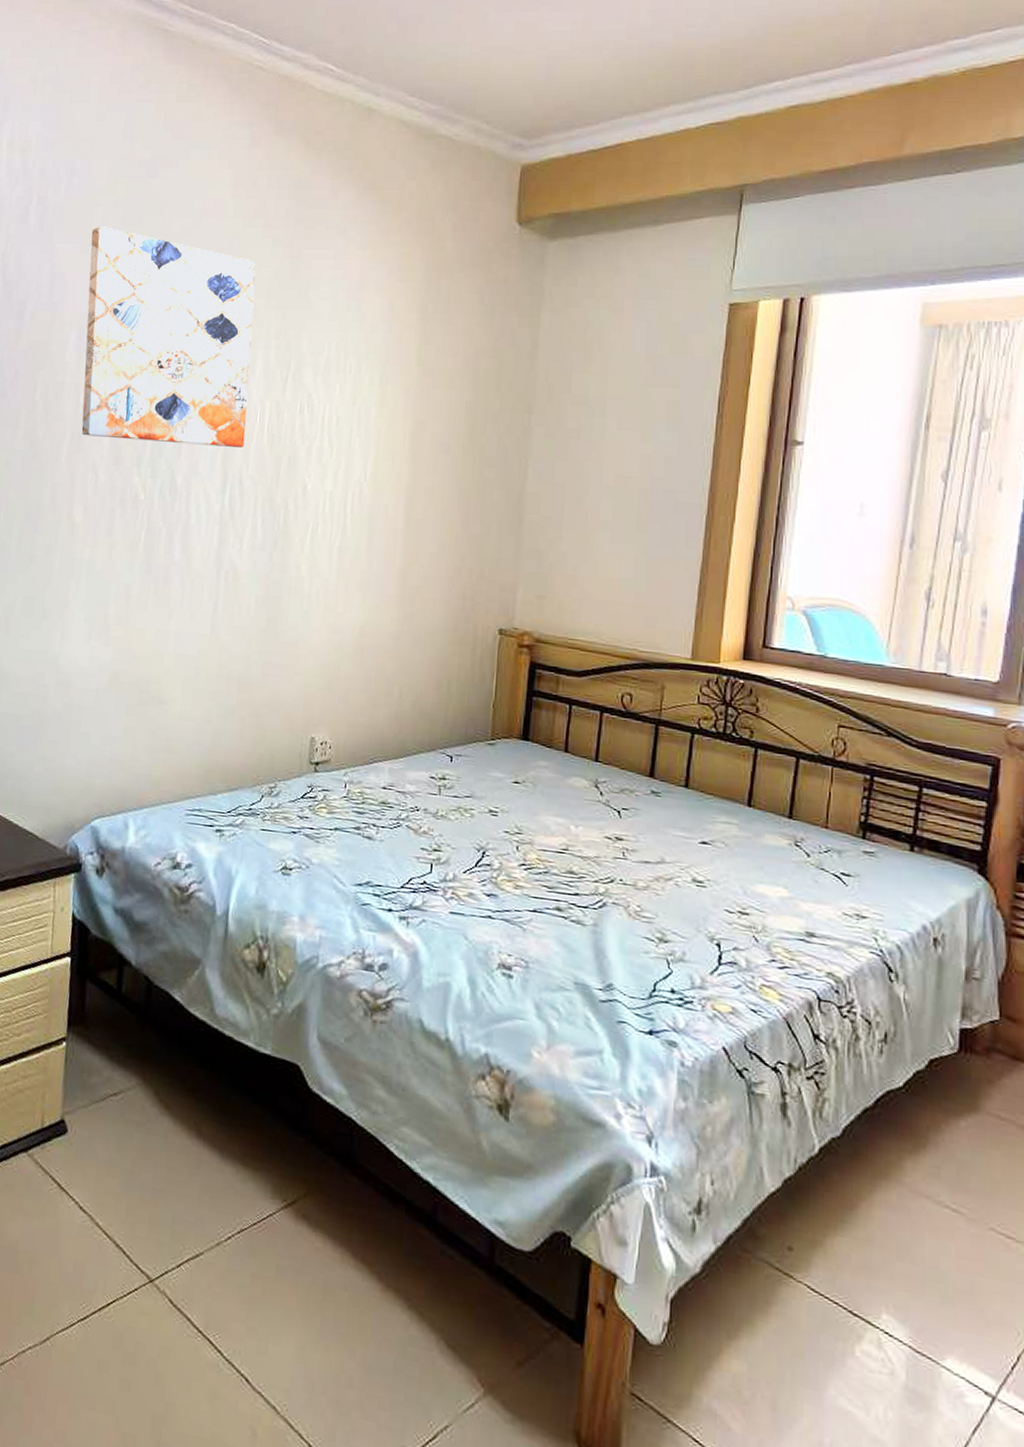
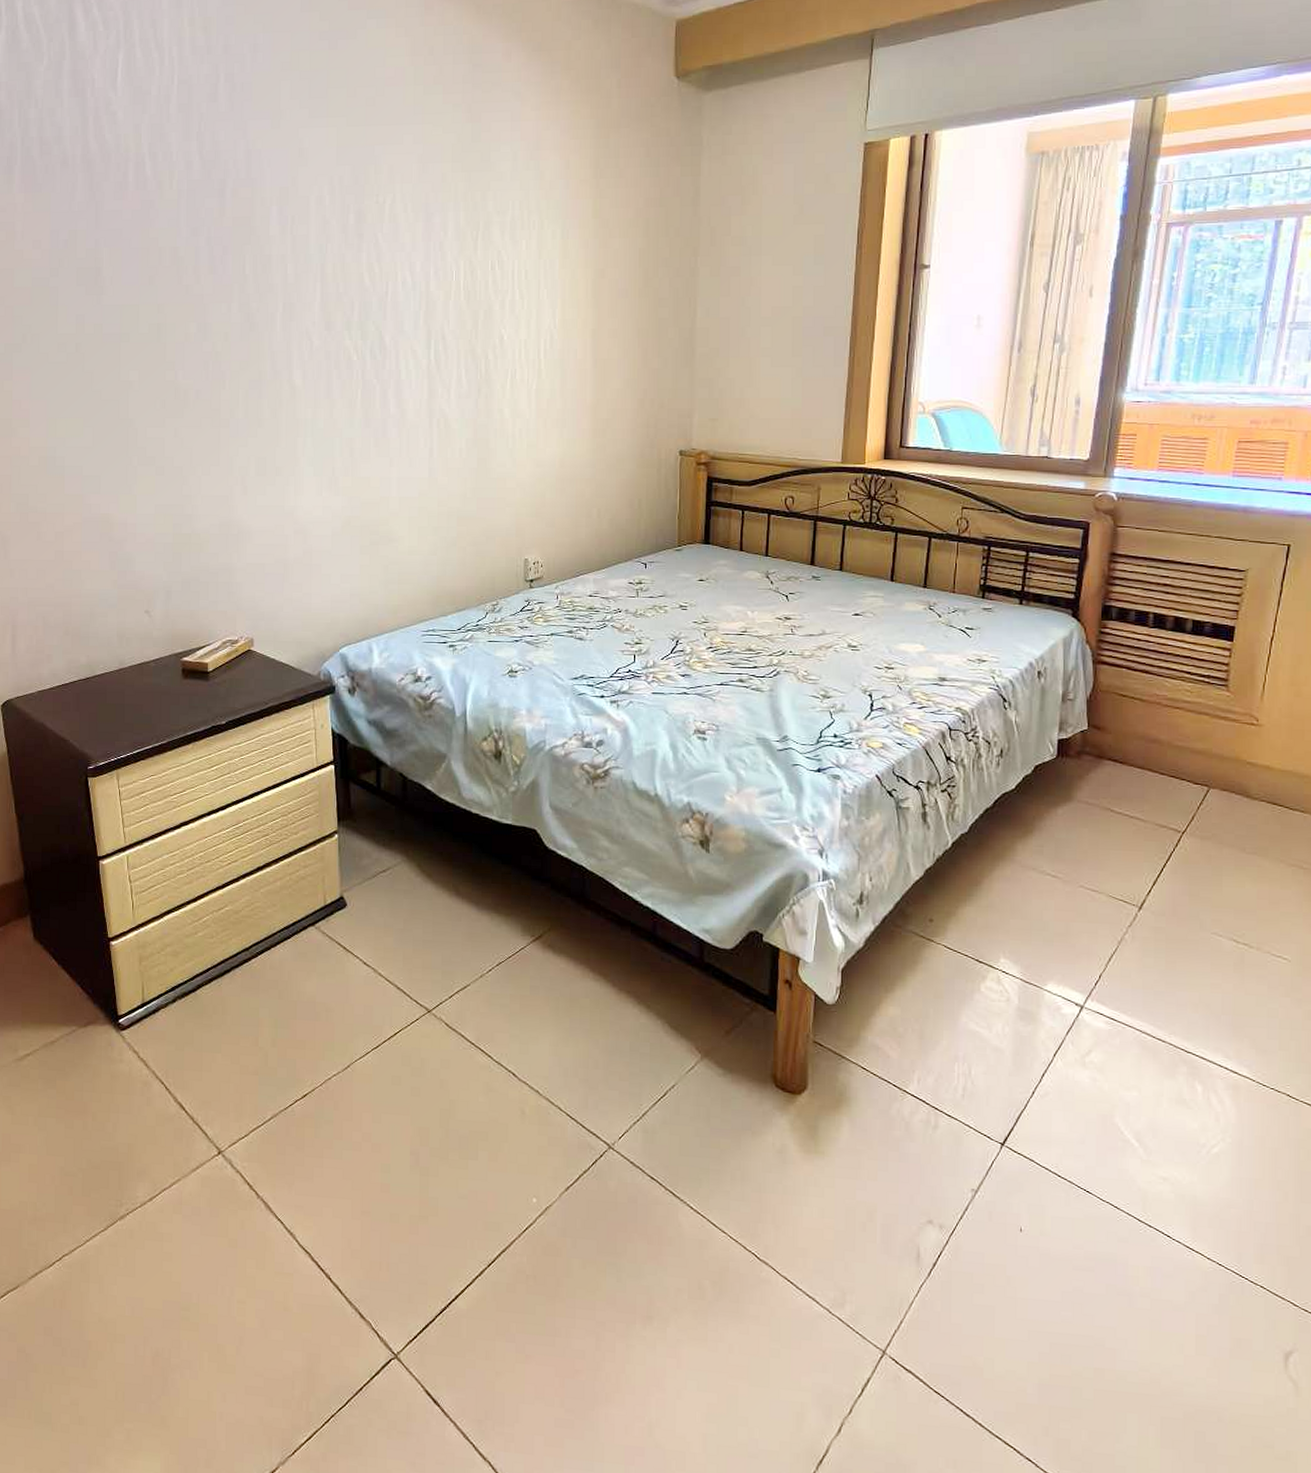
wall art: present [81,227,256,448] -> none [280,101,444,306]

